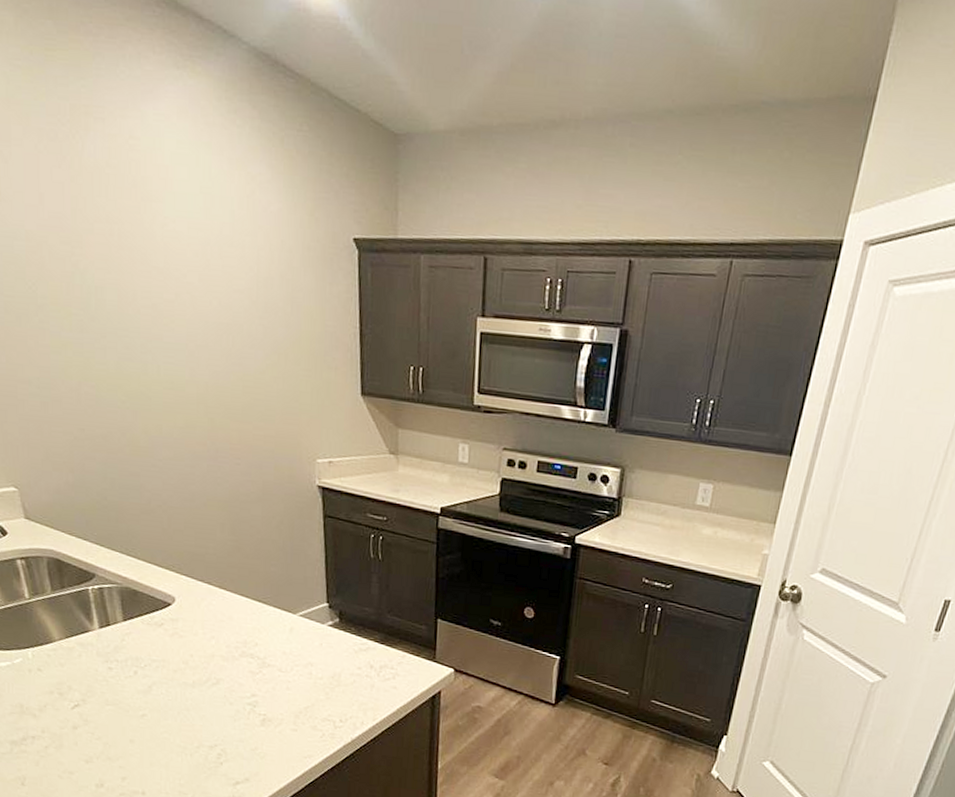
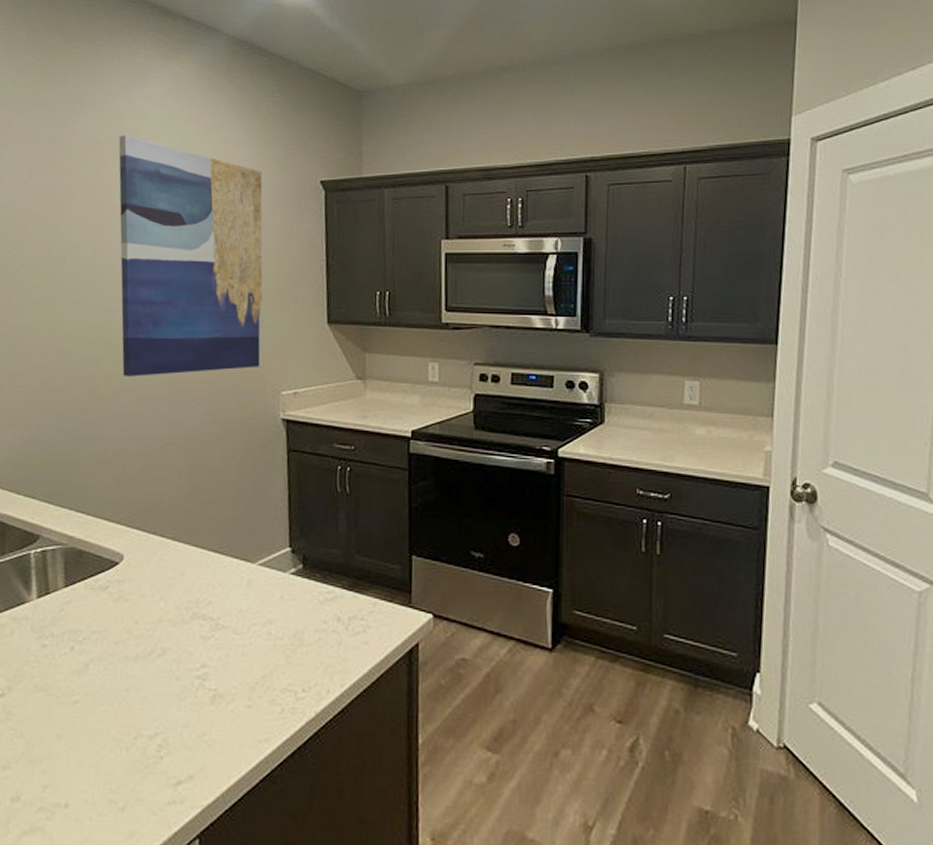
wall art: none [133,160,298,434] -> present [118,135,263,377]

